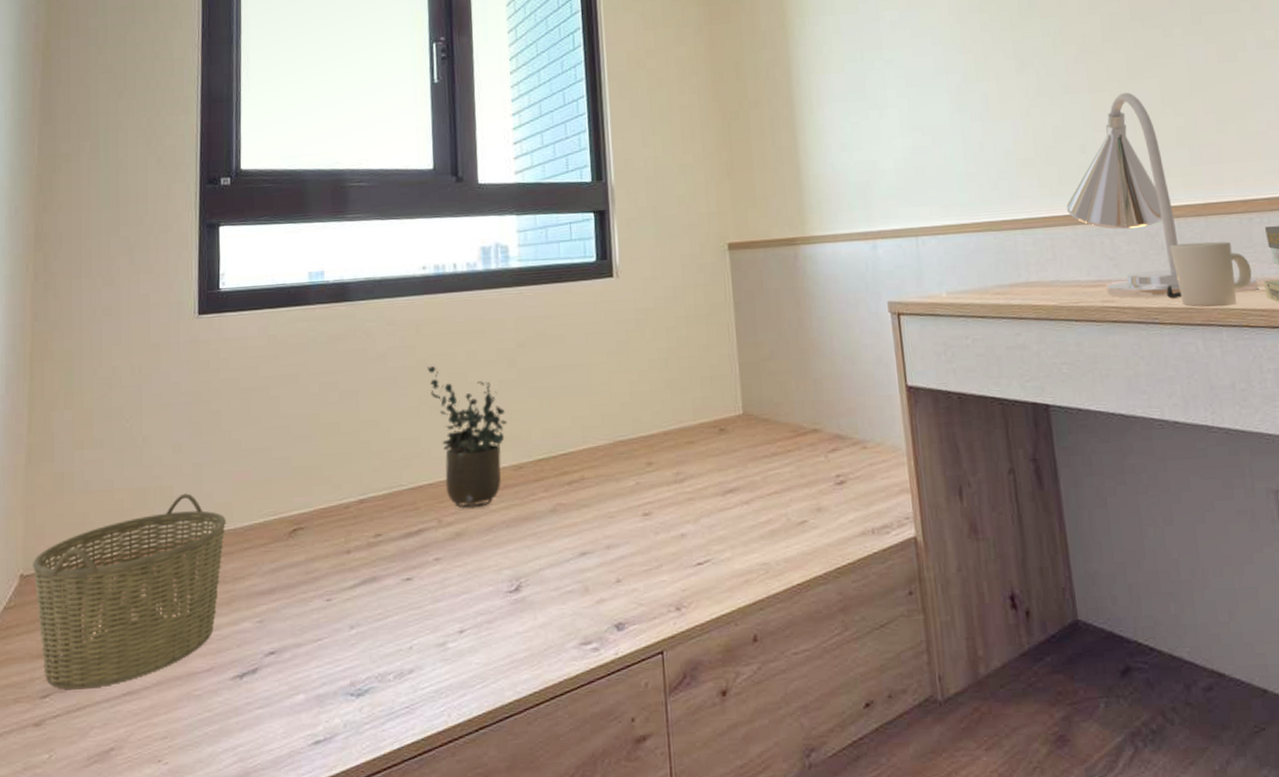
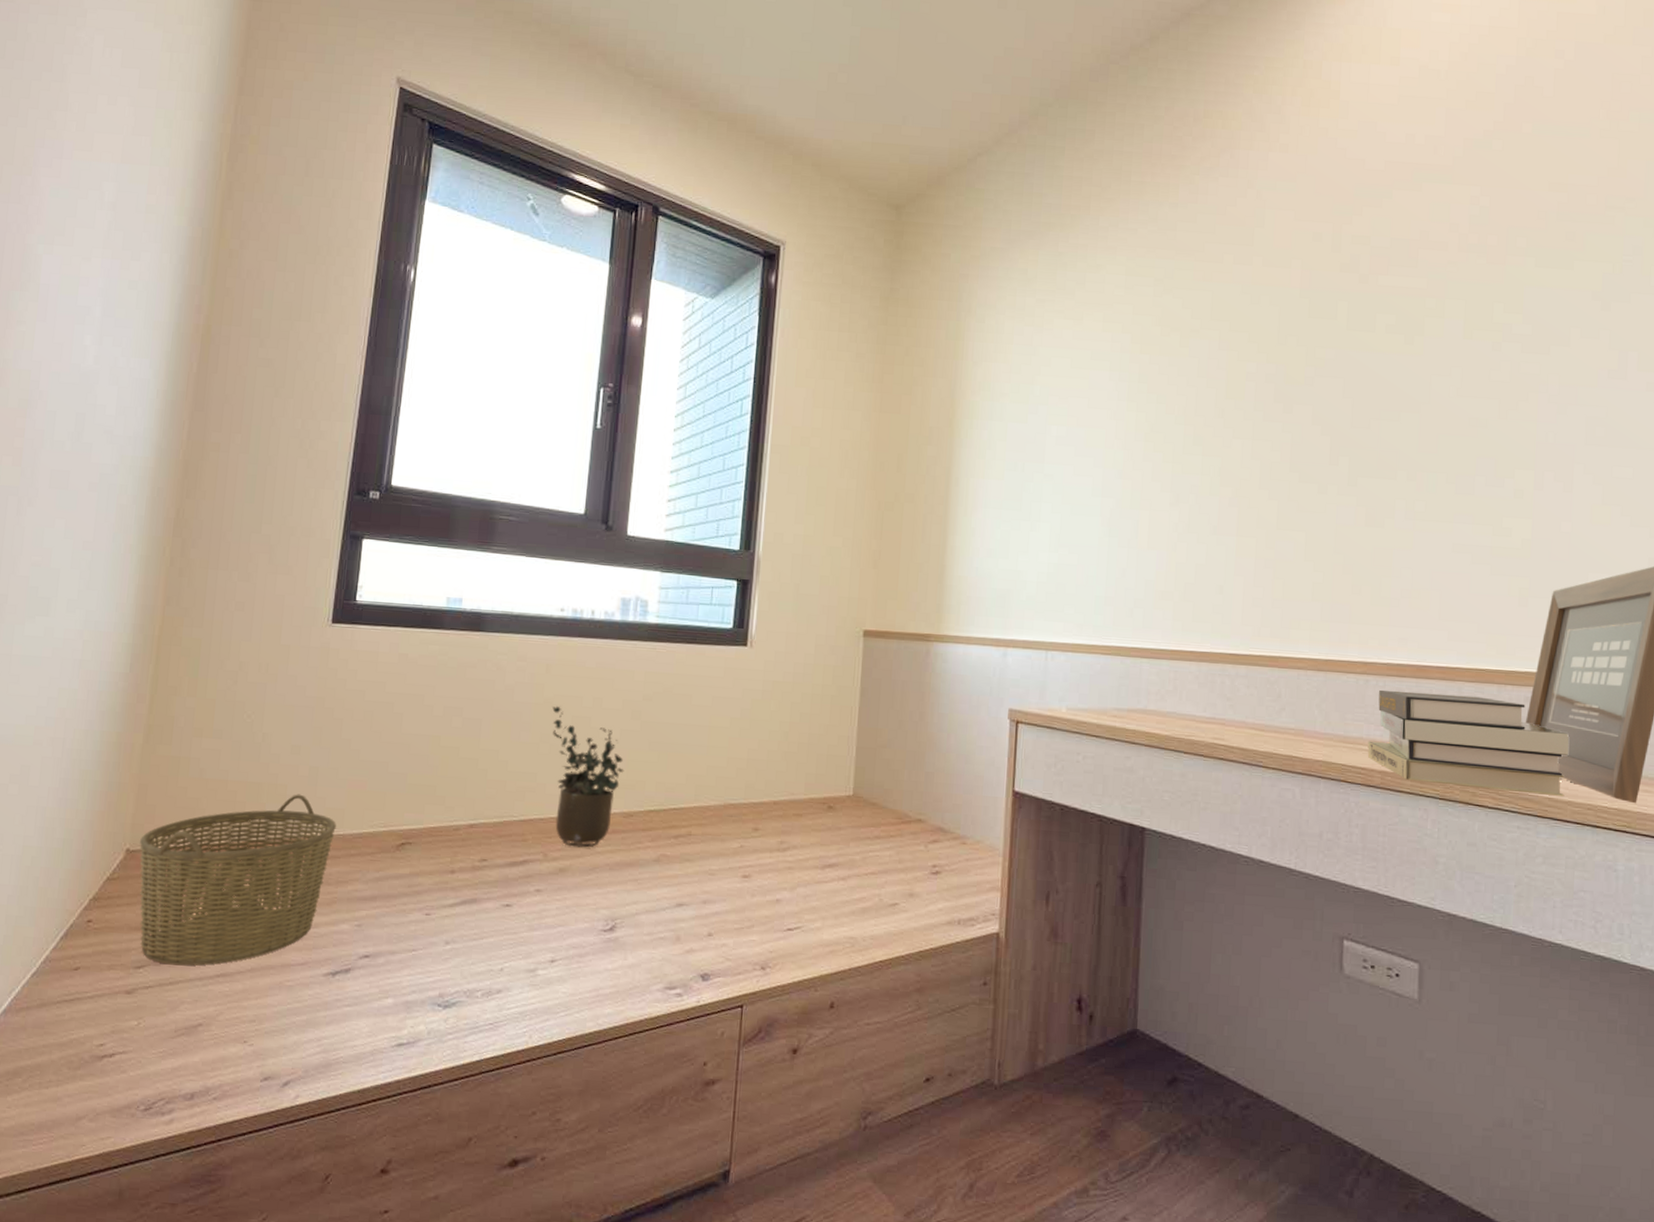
table lamp: present [1066,92,1259,299] -> none [1194,541,1363,750]
mug: present [1170,241,1252,308] -> none [1286,694,1359,760]

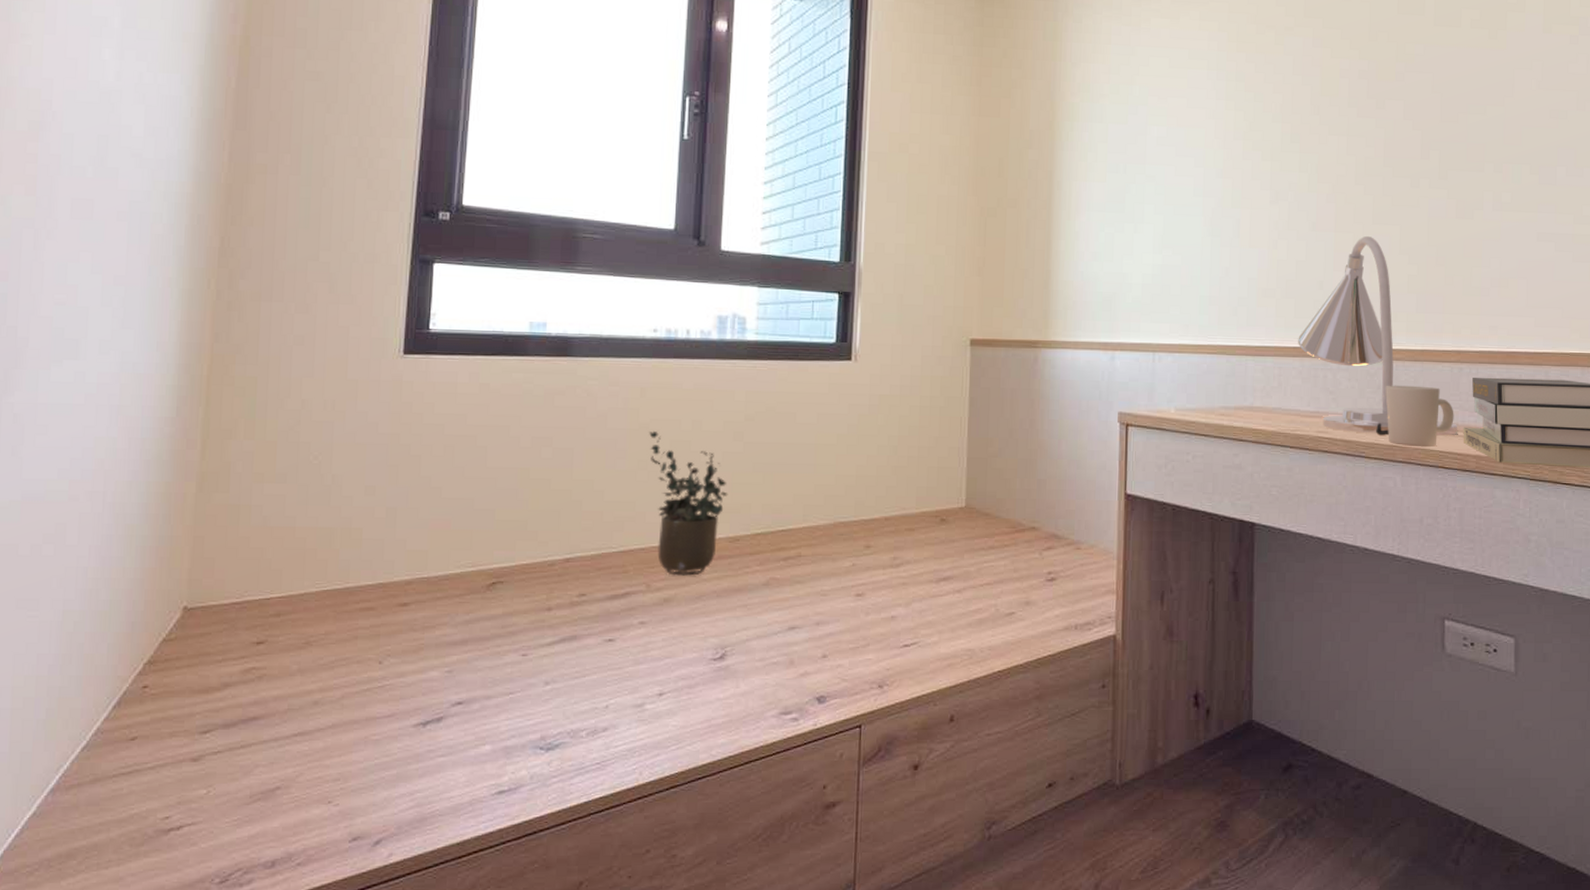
basket: present [139,794,336,966] -> none [198,537,419,727]
table lamp: none [1194,541,1363,750] -> present [1297,235,1458,436]
mug: none [1286,694,1359,760] -> present [1385,385,1454,448]

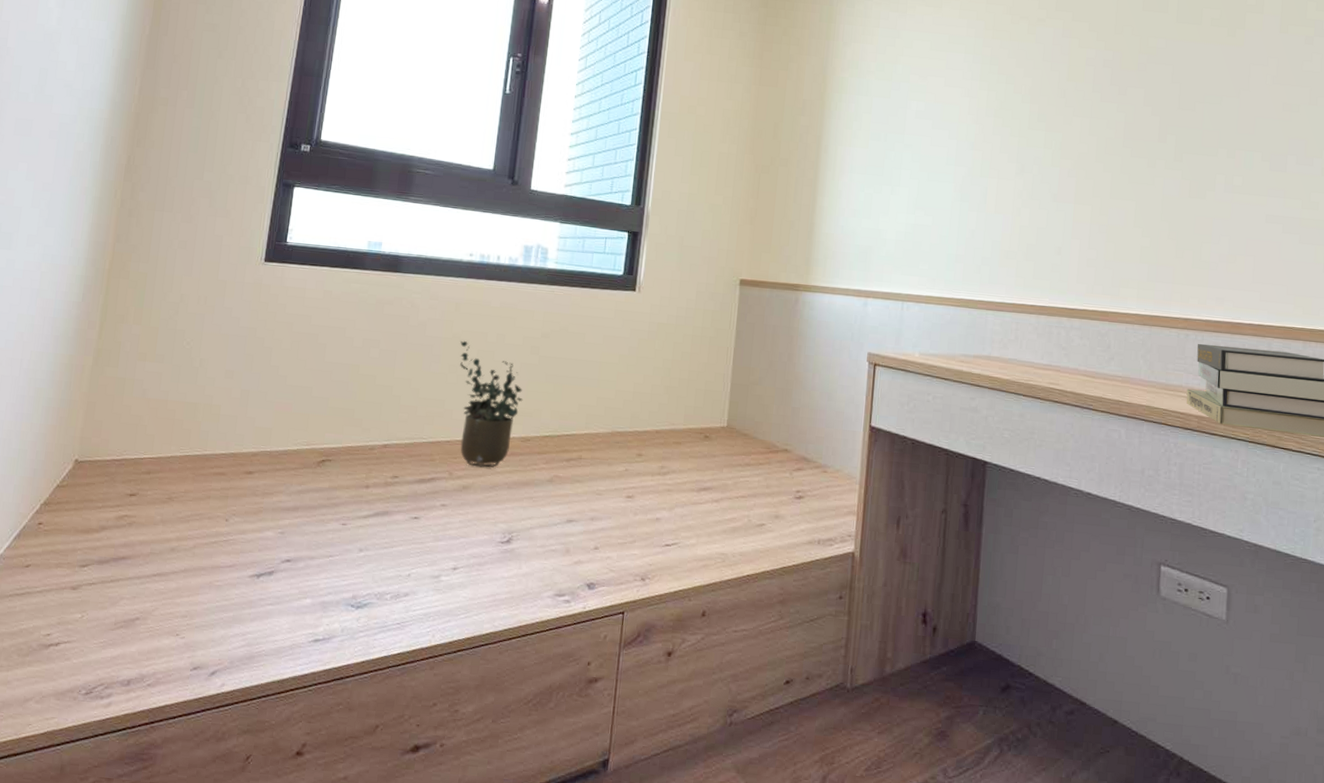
table lamp: present [1297,235,1458,436] -> none [1034,208,1182,396]
mug: present [1385,385,1454,448] -> none [1114,345,1179,405]

